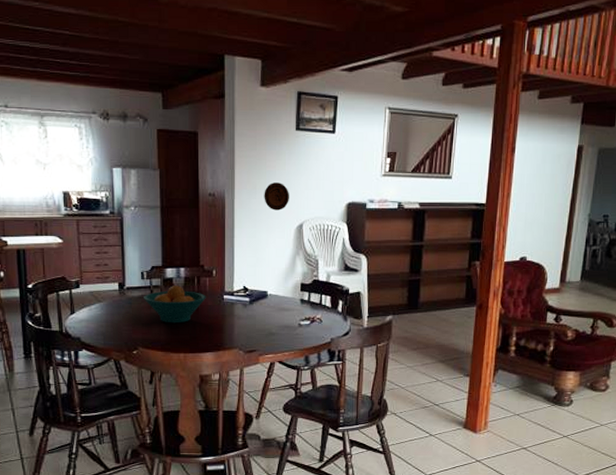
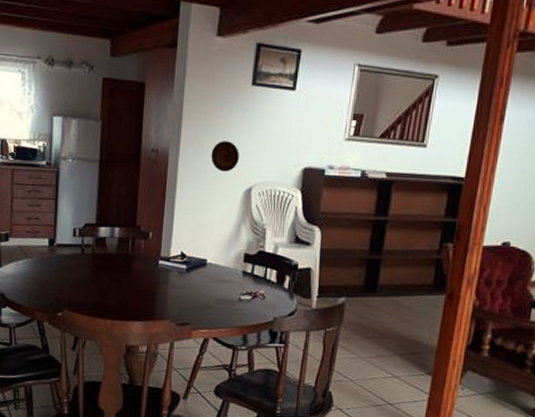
fruit bowl: present [144,285,206,324] -> none [74,246,140,287]

